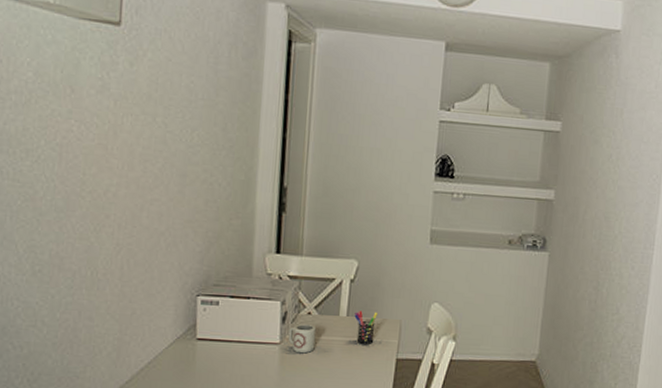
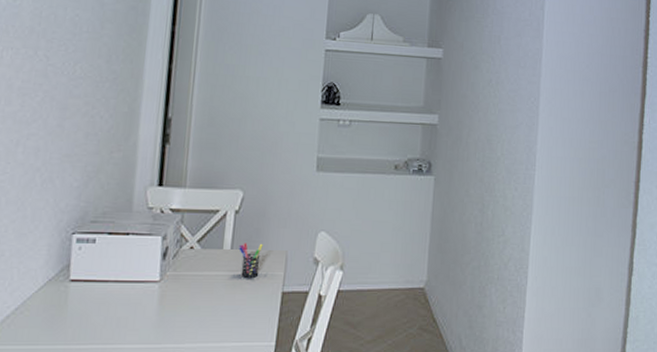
cup: present [288,323,317,354] -> none [168,258,199,291]

